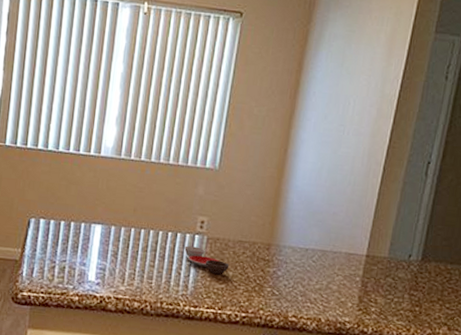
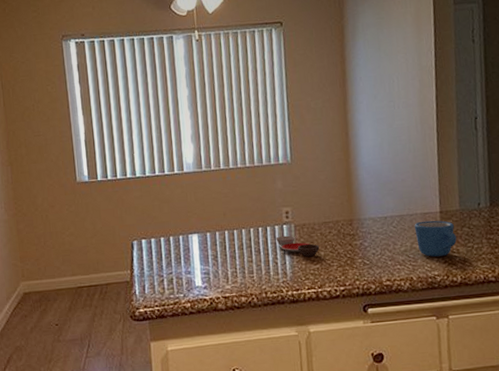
mug: none [334,261,378,303] -> present [414,220,457,257]

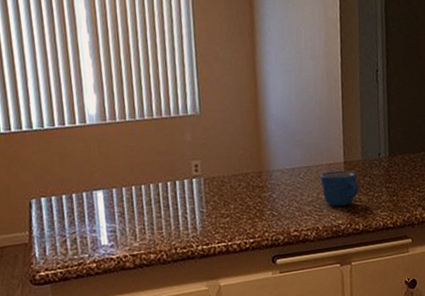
bowl: present [276,235,320,256] -> none [185,189,230,210]

